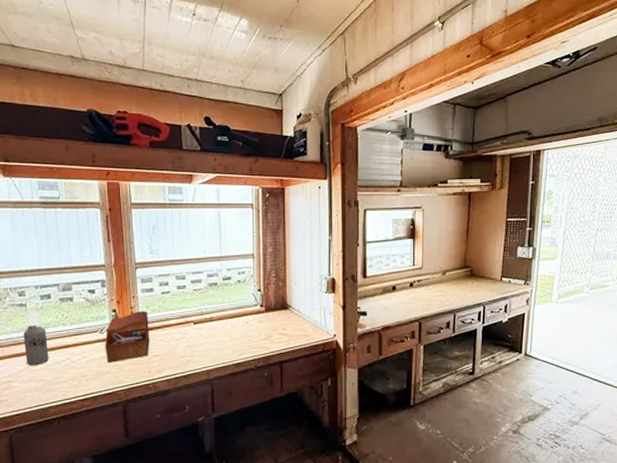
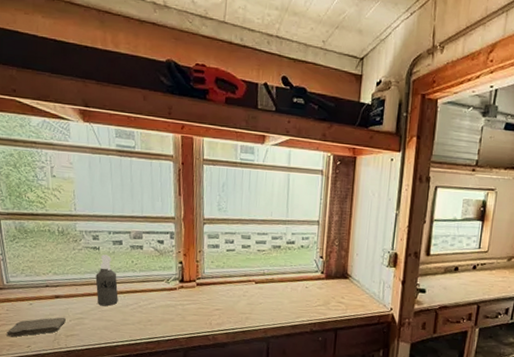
sewing box: present [105,311,150,363] -> none [170,265,213,312]

